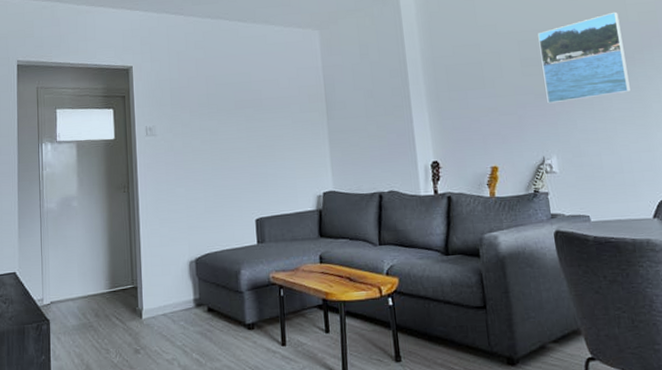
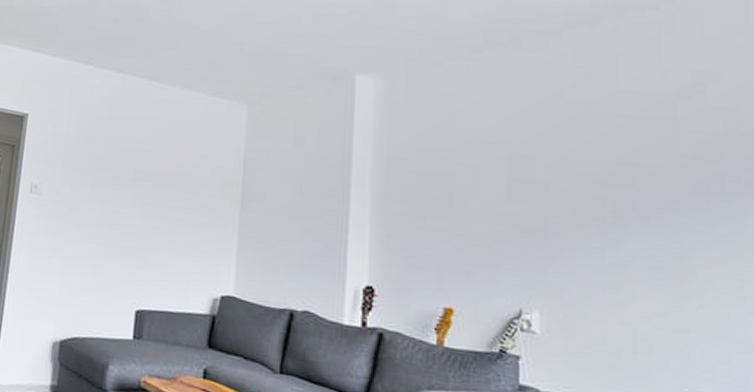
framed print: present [538,11,631,104] -> none [538,137,666,248]

